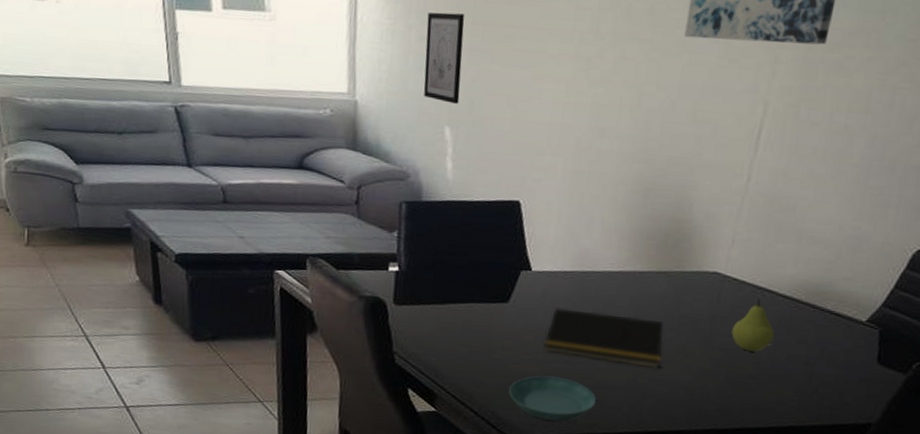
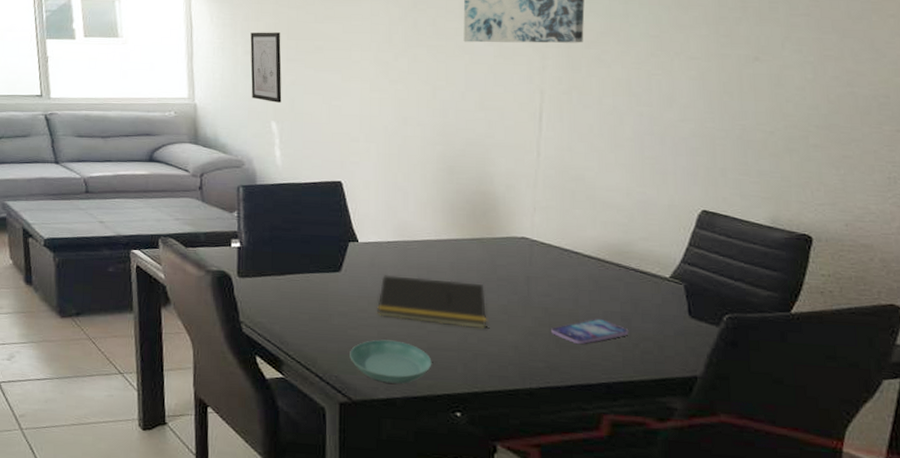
smartphone: none [728,361,811,388] -> present [551,318,629,345]
fruit: present [731,298,775,352] -> none [548,259,588,310]

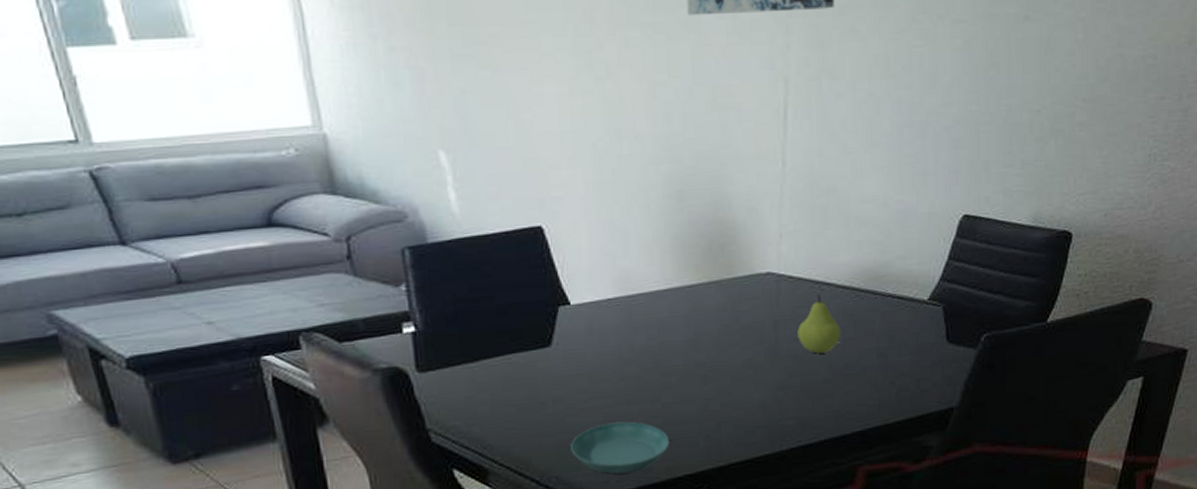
wall art: present [250,32,282,103] -> none [393,15,450,123]
notepad: present [377,275,486,329] -> none [600,337,730,395]
fruit: none [548,259,588,310] -> present [797,294,841,354]
smartphone: present [551,318,629,345] -> none [802,358,885,393]

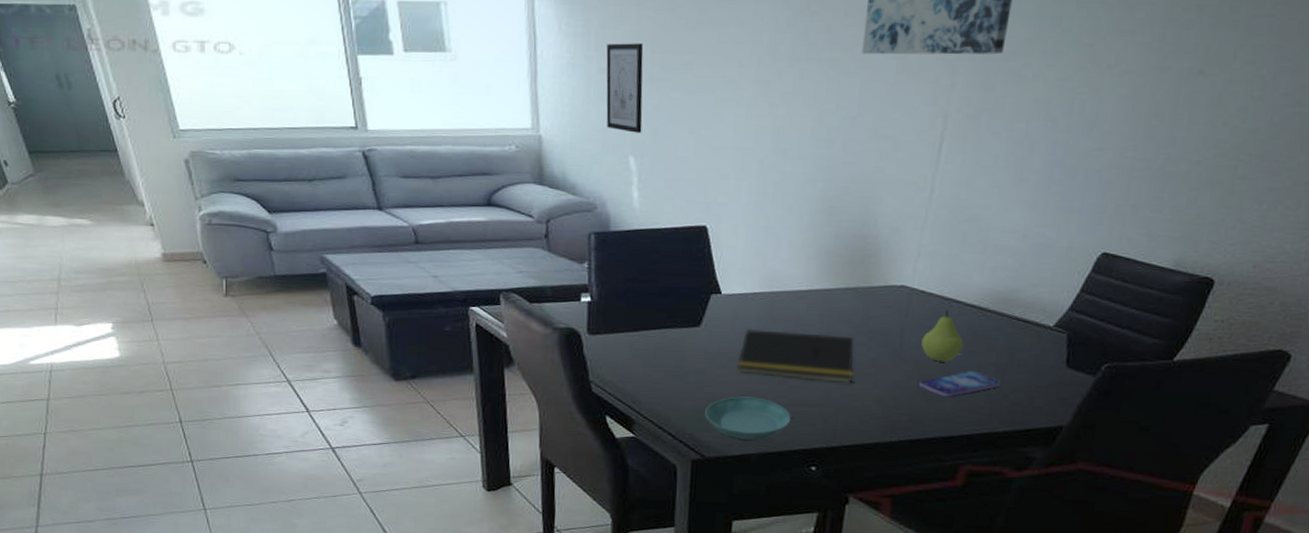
wall art: none [393,15,450,123] -> present [606,43,644,133]
notepad: none [600,337,730,395] -> present [737,329,854,383]
smartphone: none [802,358,885,393] -> present [919,370,1001,398]

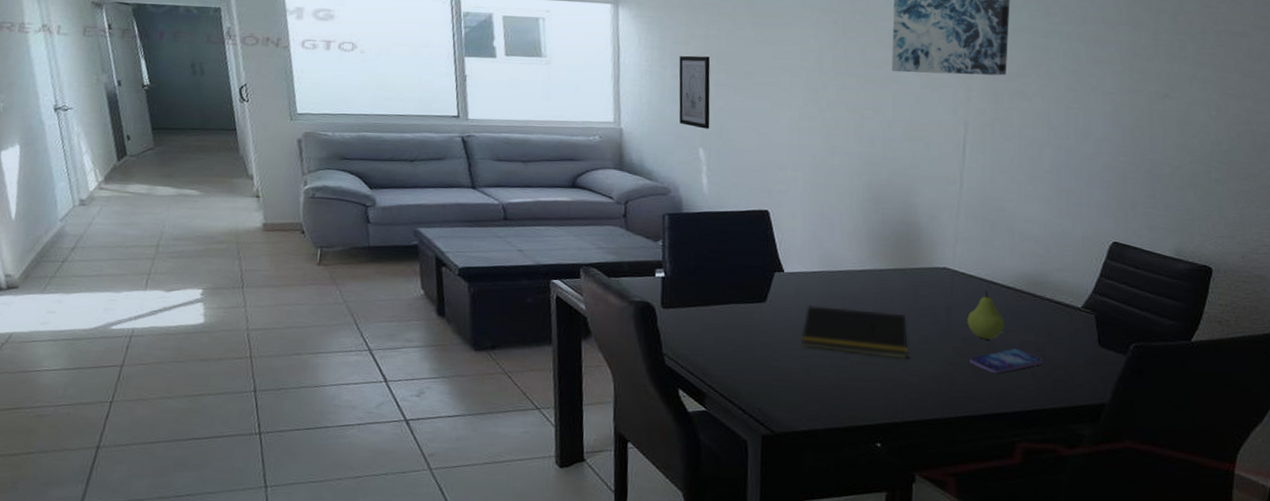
saucer: present [705,396,791,440] -> none [773,371,854,416]

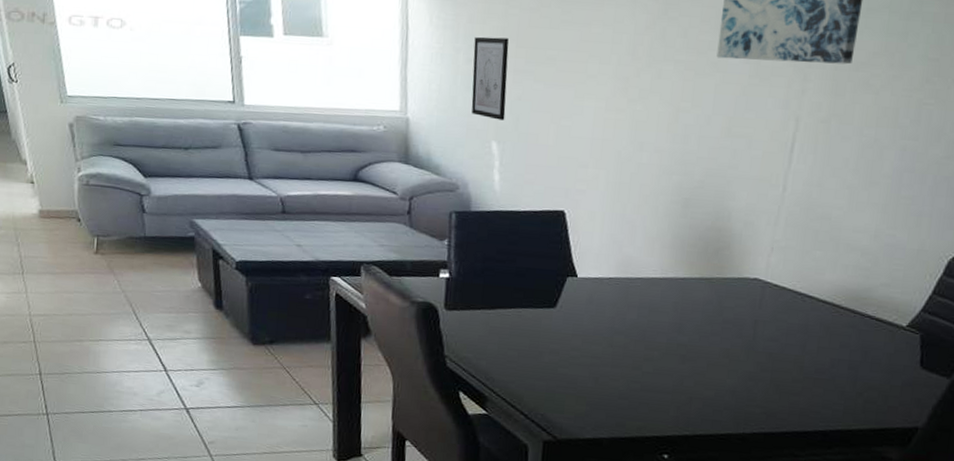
notepad: present [801,306,908,359] -> none [591,313,708,372]
fruit: present [967,290,1005,340] -> none [774,304,817,356]
smartphone: present [970,347,1043,374] -> none [773,365,855,392]

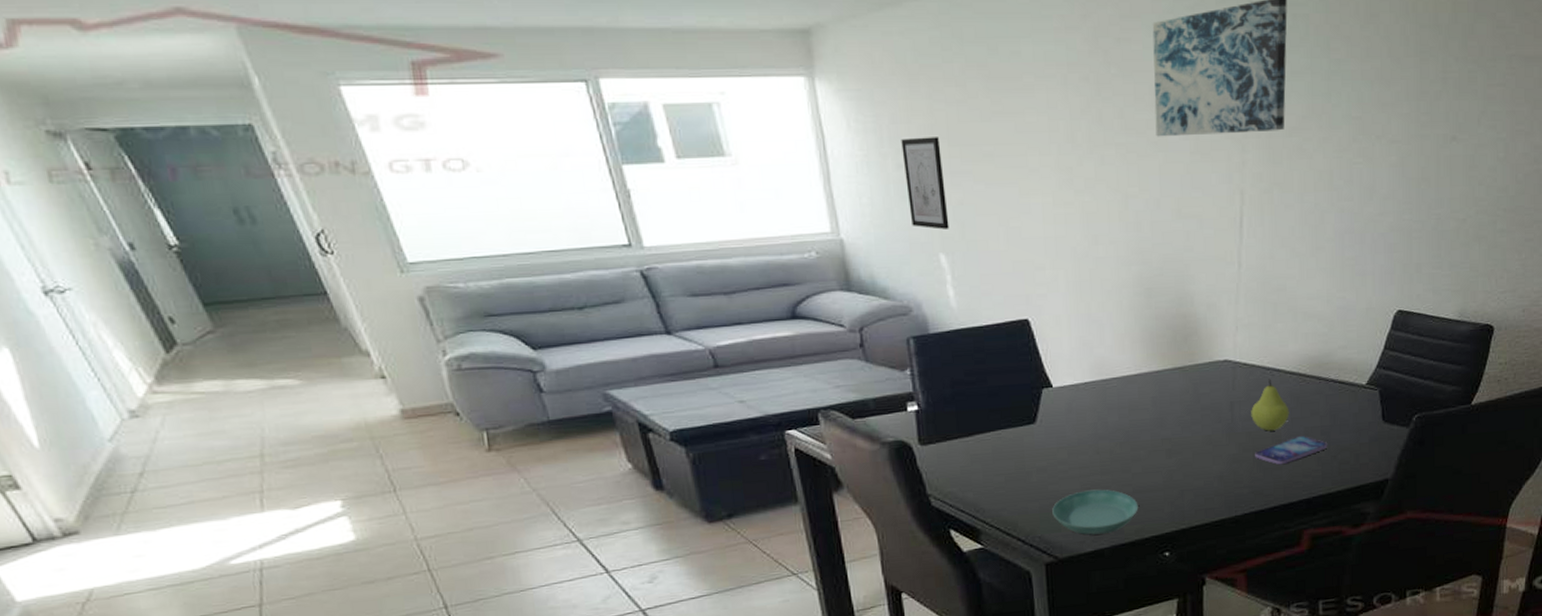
saucer: none [558,379,644,425] -> present [1052,489,1139,535]
smartphone: none [773,365,855,392] -> present [1255,435,1328,465]
fruit: none [774,304,817,356] -> present [1251,379,1289,431]

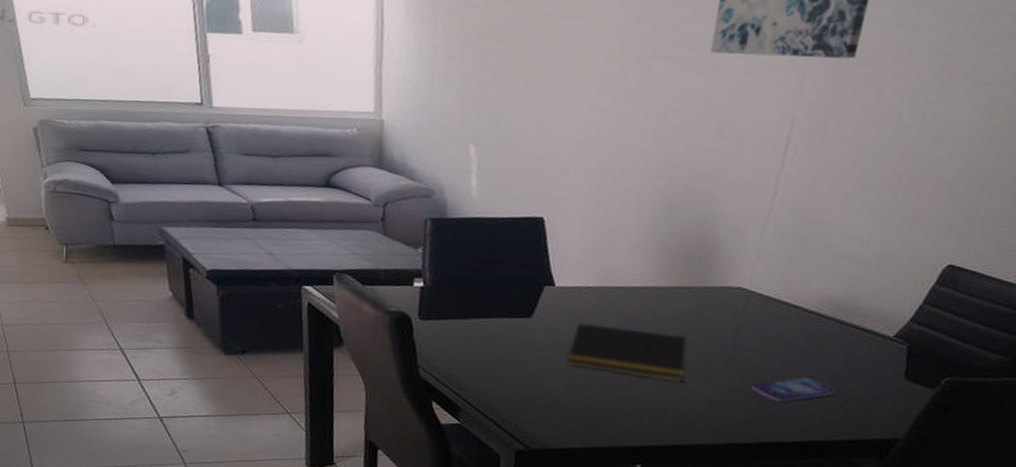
wall art: present [901,137,949,230] -> none [449,31,490,122]
saucer: present [1052,489,1139,535] -> none [531,389,619,435]
notepad: none [1078,416,1191,466] -> present [567,323,687,383]
fruit: present [1251,379,1289,431] -> none [755,313,800,367]

